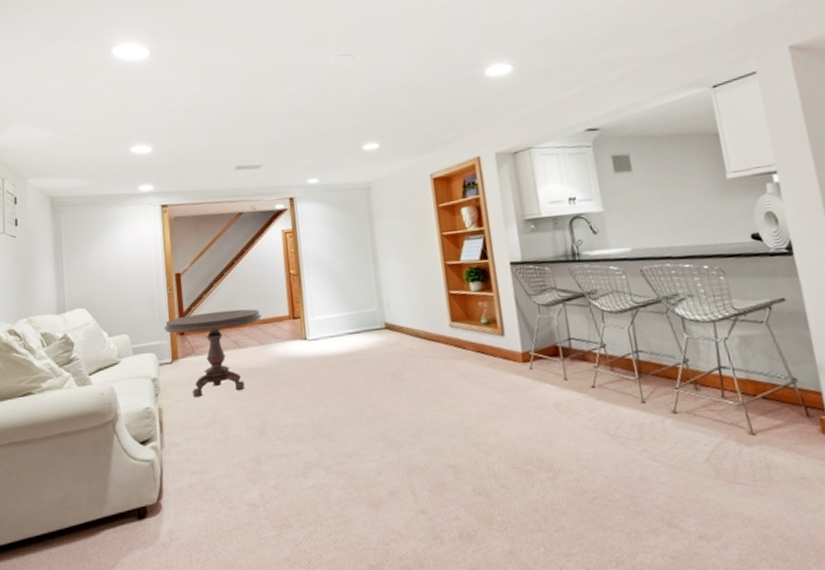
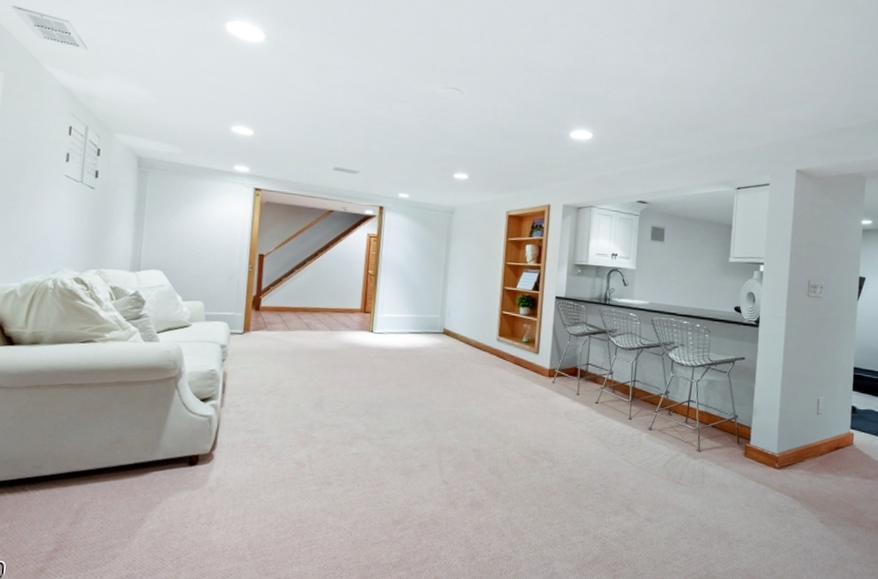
side table: present [164,309,261,398] -> none [240,294,335,368]

